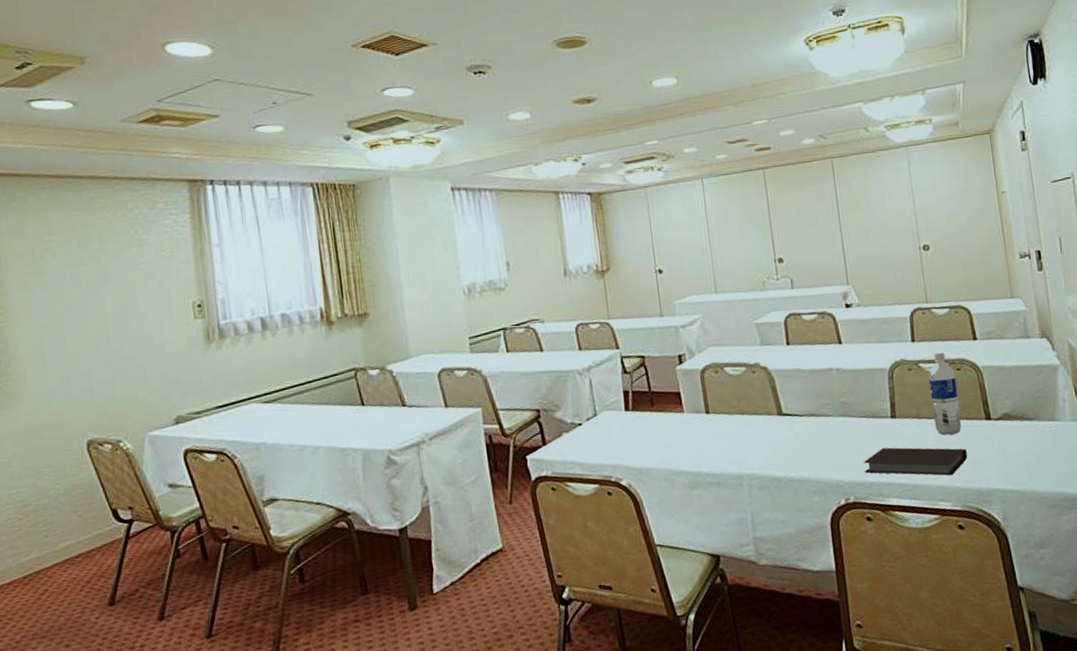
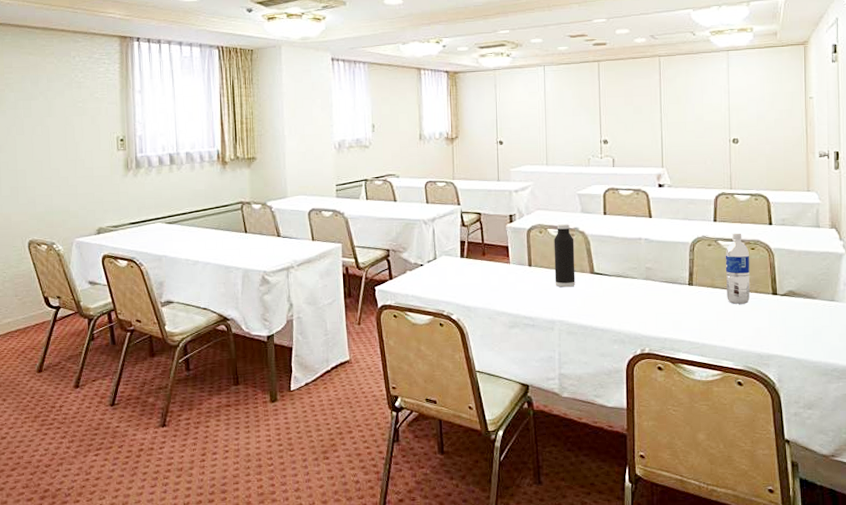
water bottle: none [732,359,762,435] -> present [554,224,575,288]
notebook: present [863,447,968,476] -> none [660,310,752,340]

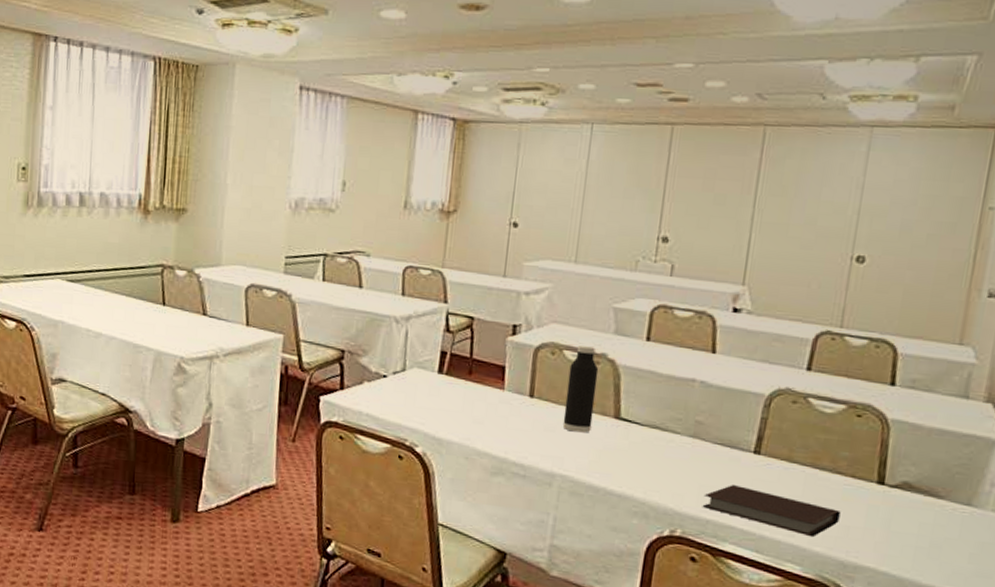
notebook: none [660,310,752,340] -> present [702,485,841,538]
water bottle: present [725,233,750,304] -> none [807,390,853,491]

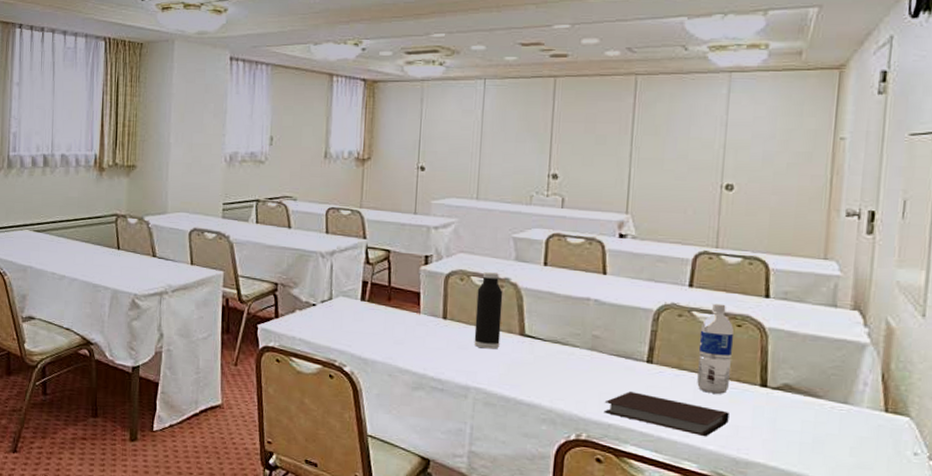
water bottle: none [807,390,853,491] -> present [697,303,734,394]

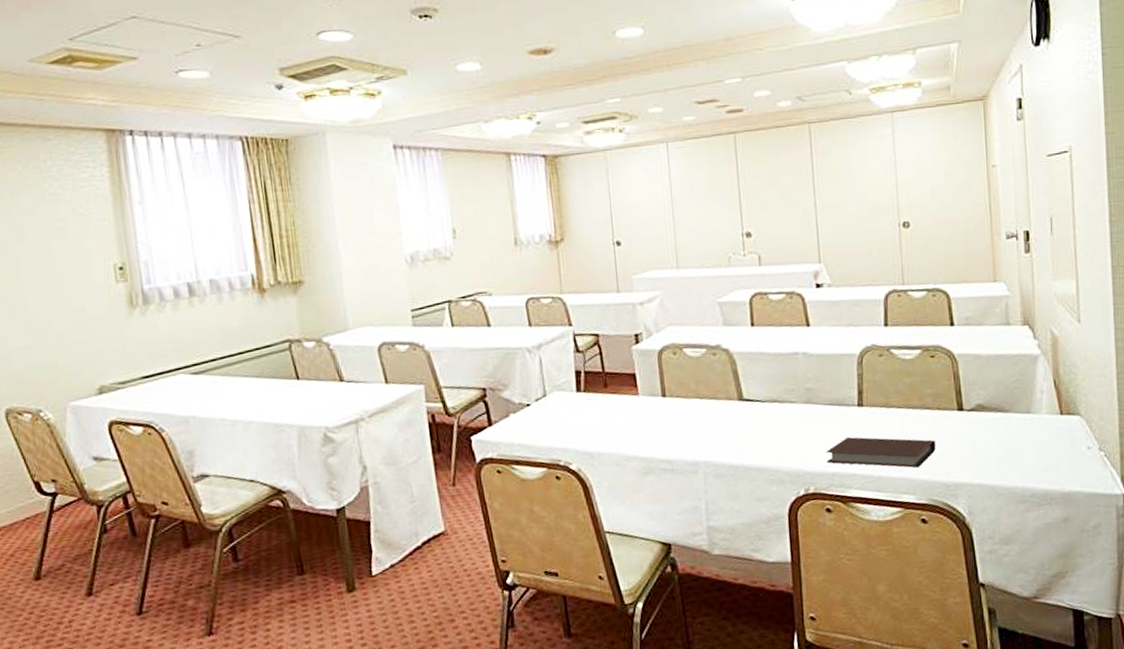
water bottle: present [474,272,503,350] -> none [691,341,721,421]
water bottle: present [697,303,734,394] -> none [900,338,931,426]

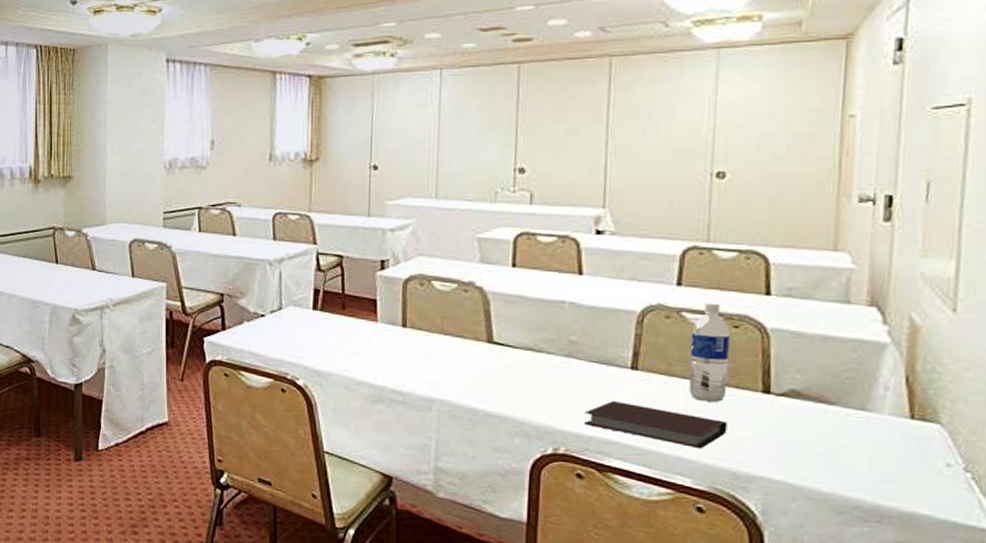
water bottle: none [900,338,931,426] -> present [689,303,731,402]

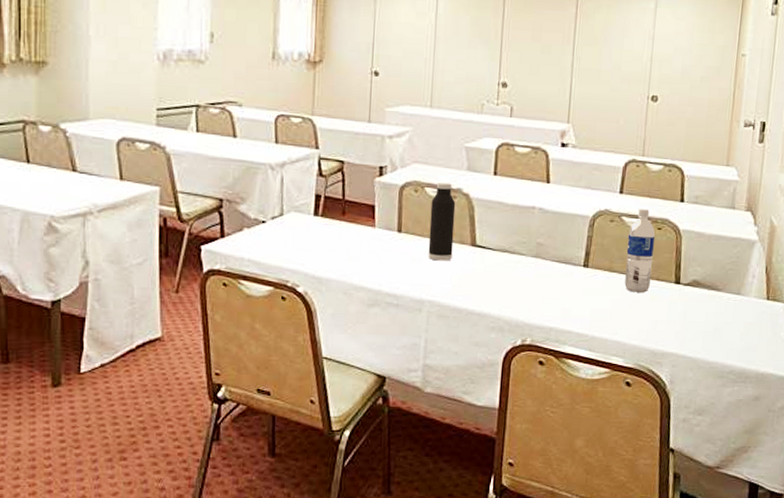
water bottle: none [437,276,468,358] -> present [428,183,456,261]
notebook: present [583,401,727,450] -> none [546,295,650,333]

